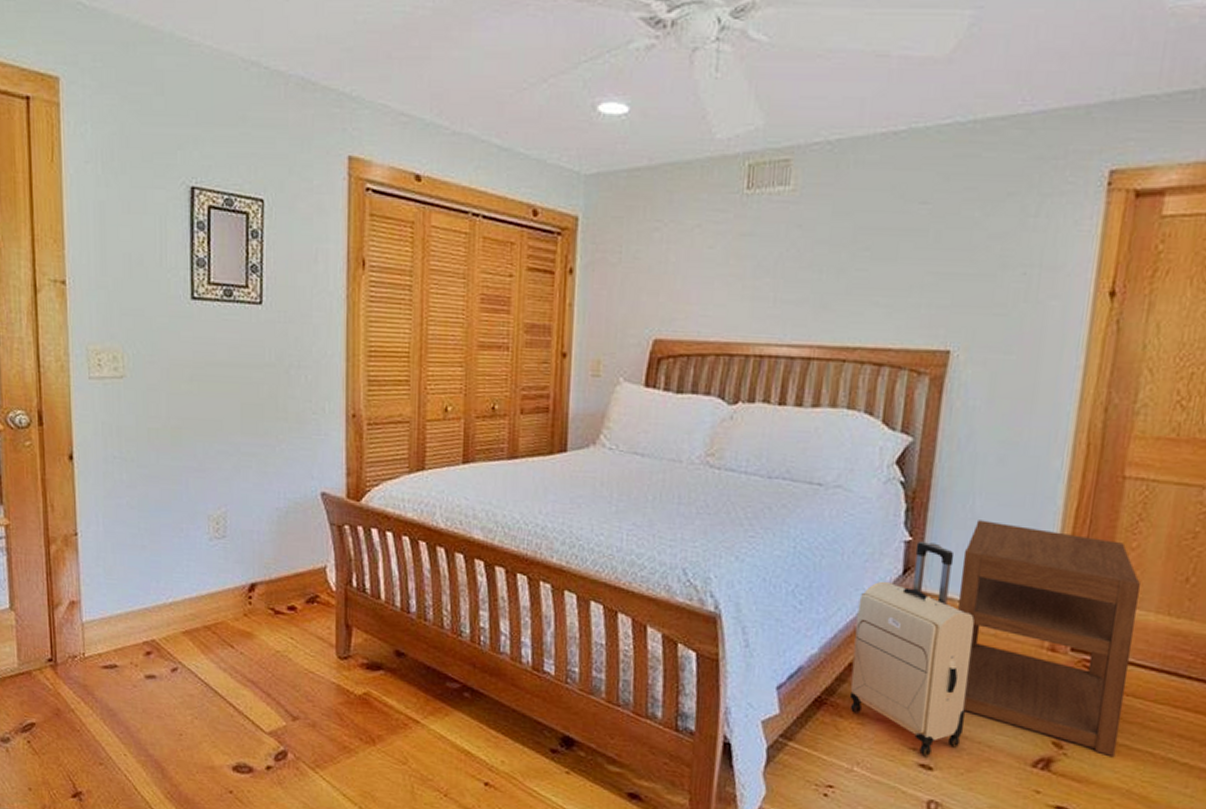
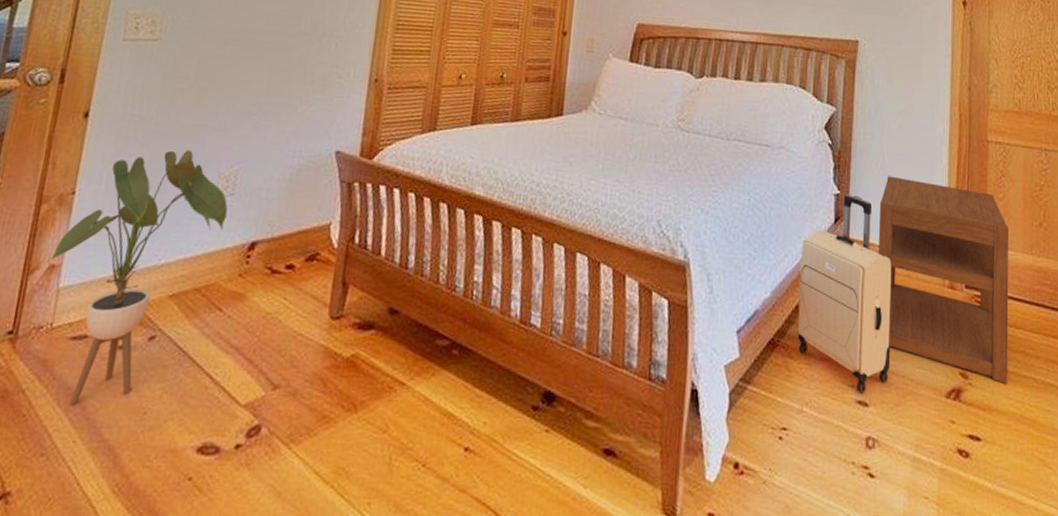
house plant: none [68,492,223,724] -> present [48,150,228,404]

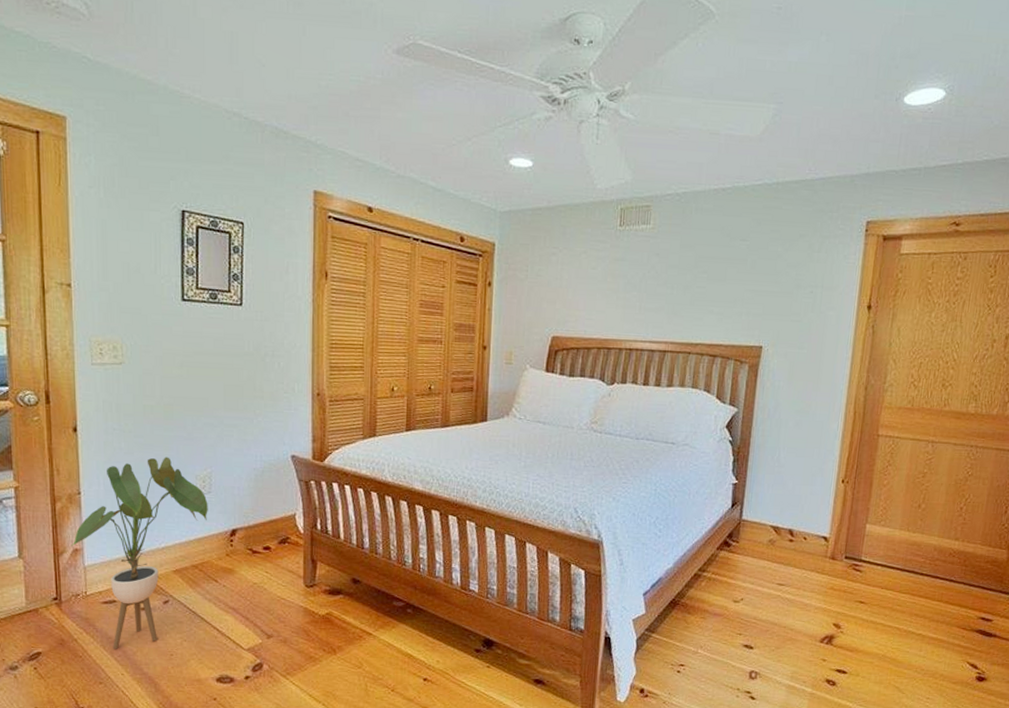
suitcase: present [797,195,892,394] -> none [695,484,781,640]
nightstand: present [878,176,1010,385] -> none [770,467,890,633]

